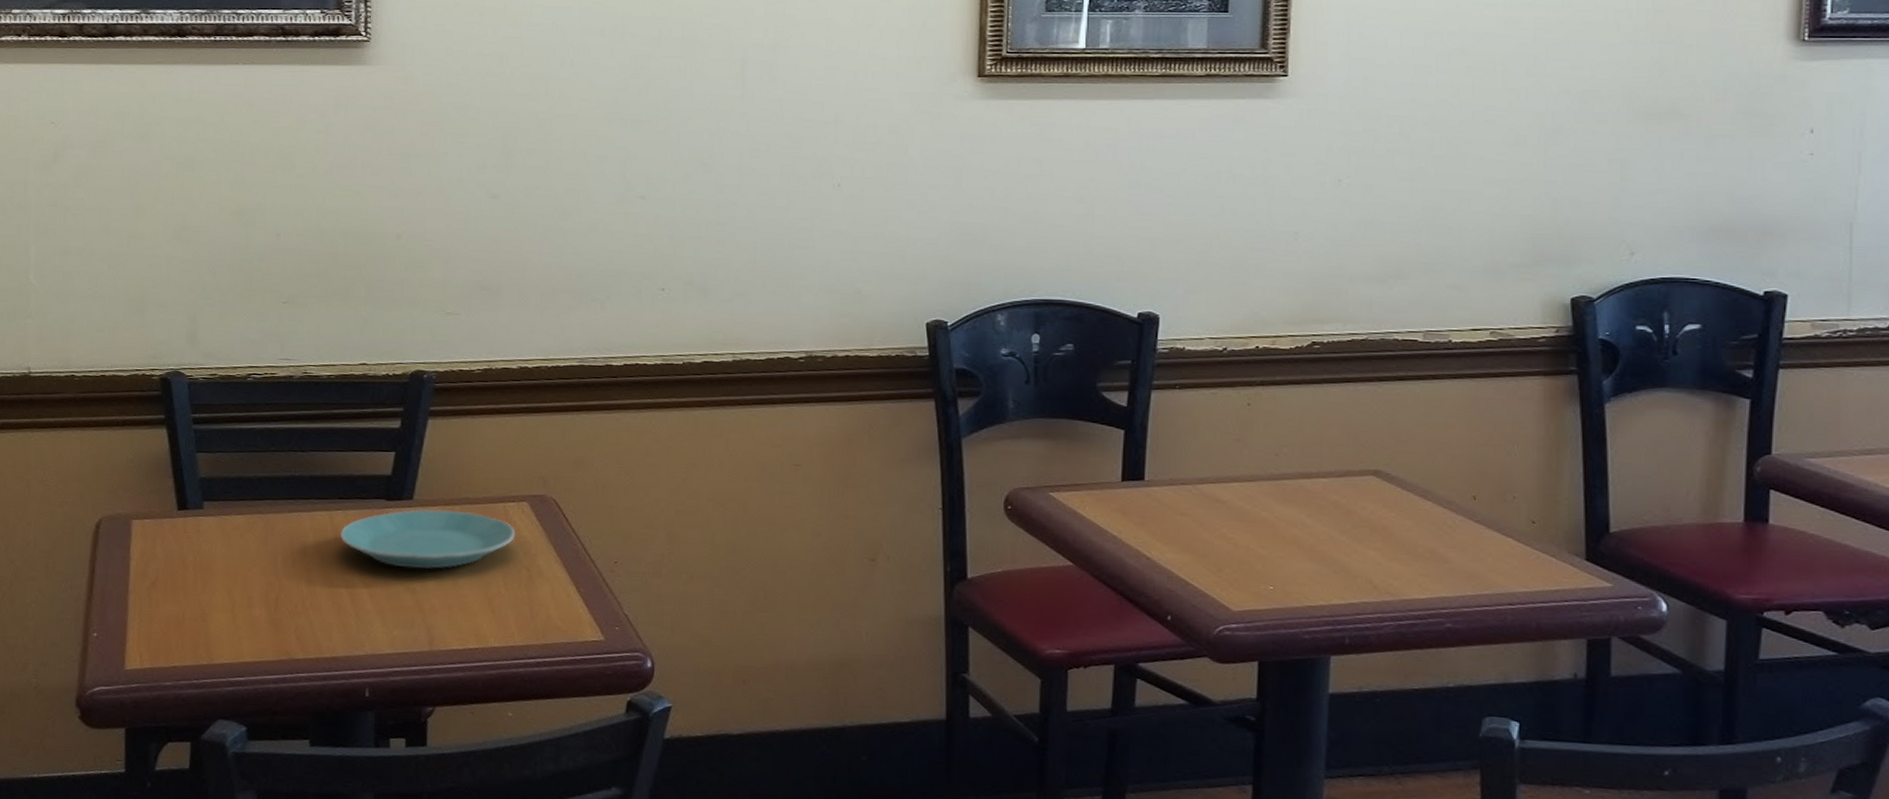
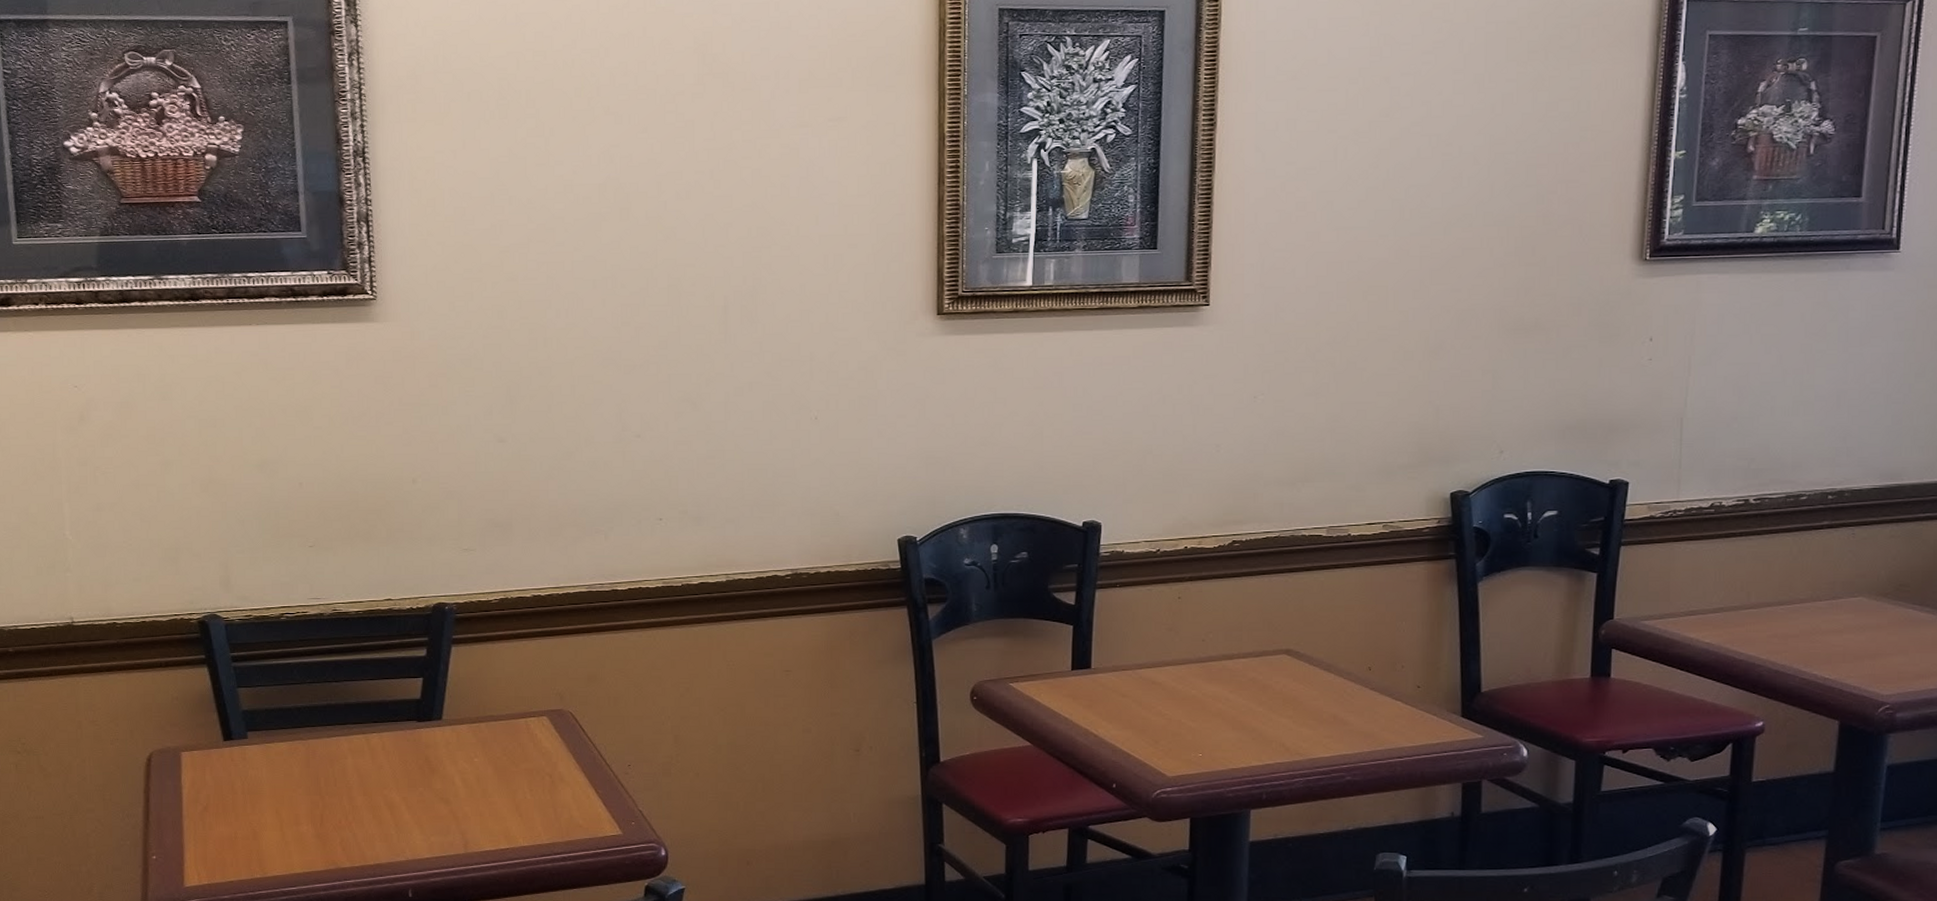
plate: present [339,509,516,570] -> none [376,727,538,781]

